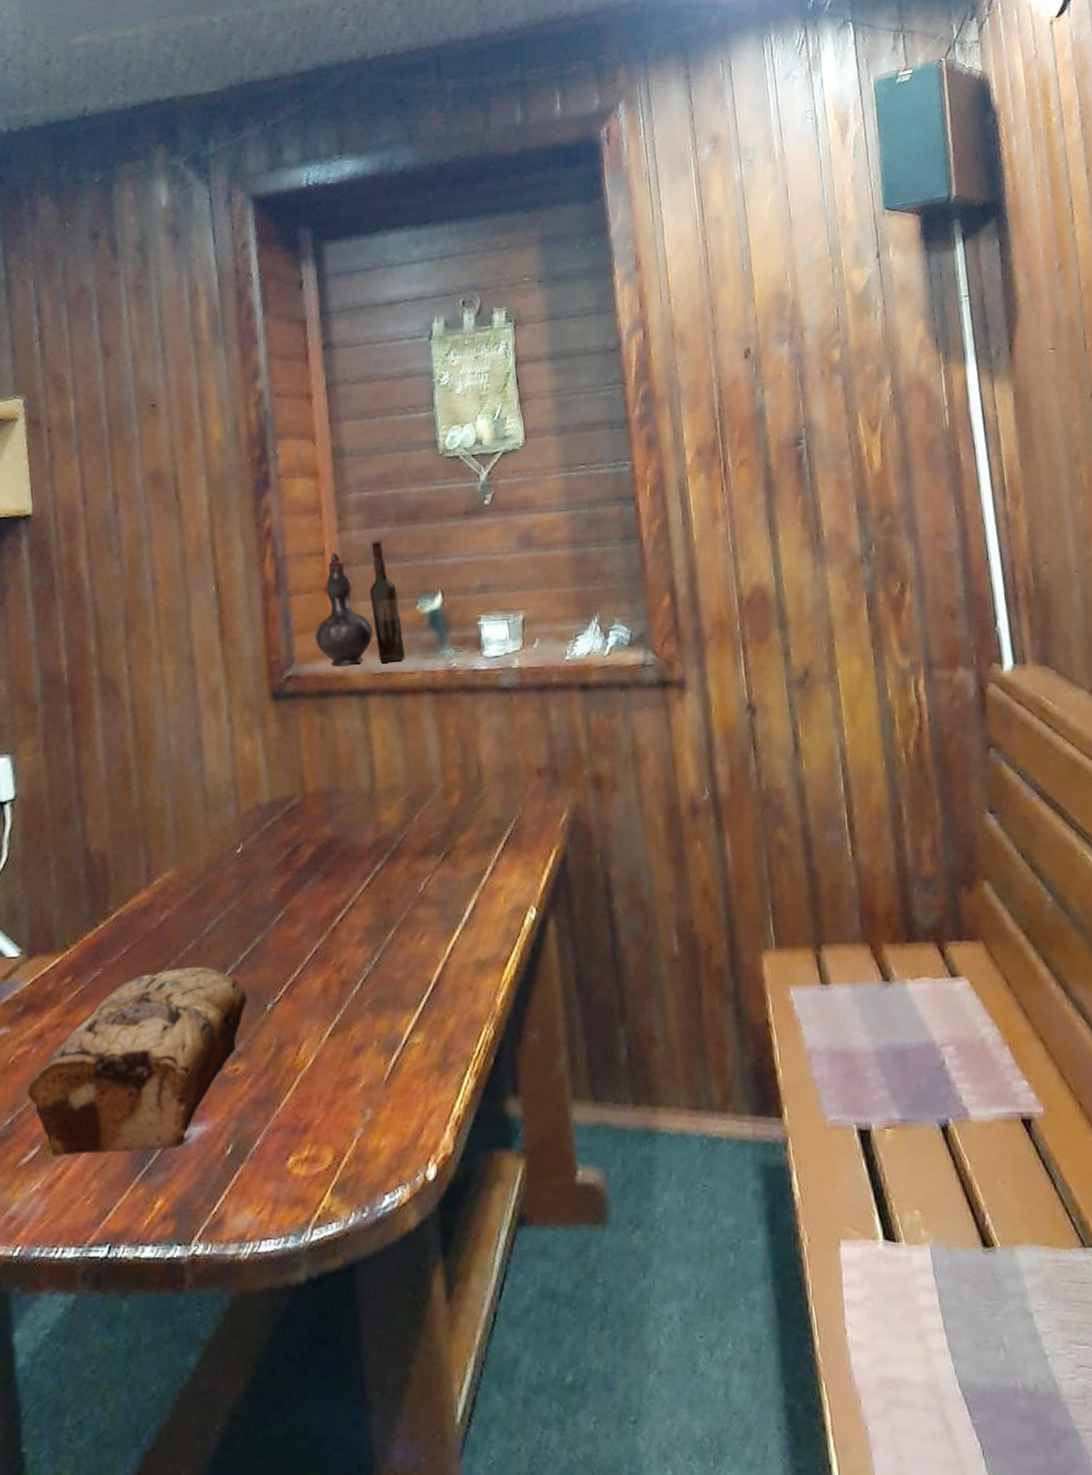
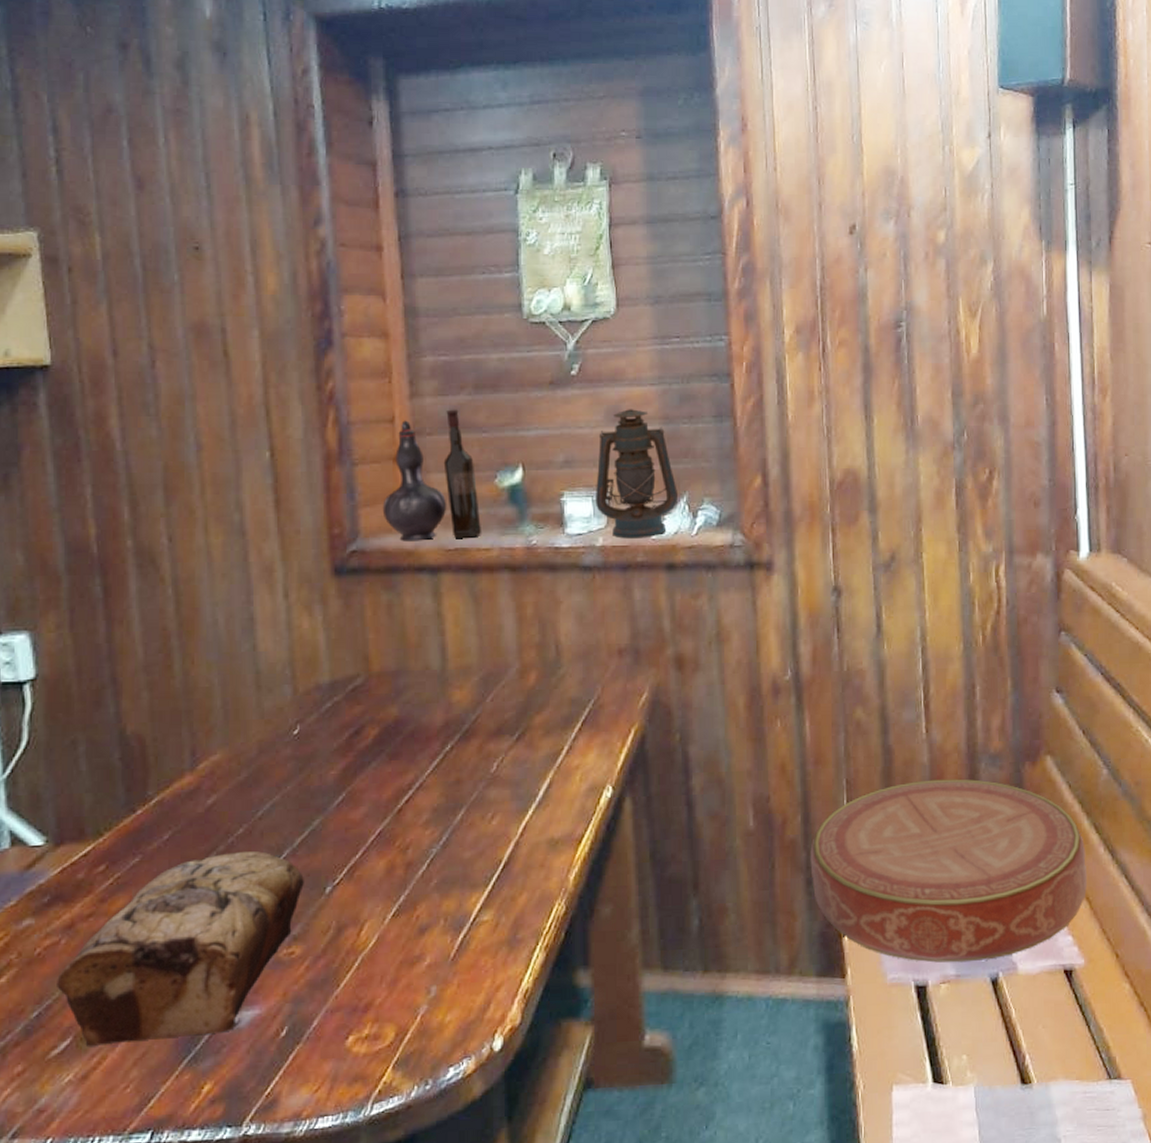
lantern: none [510,534,589,661] -> present [595,409,678,540]
cushion: none [738,905,1040,1106] -> present [810,779,1088,963]

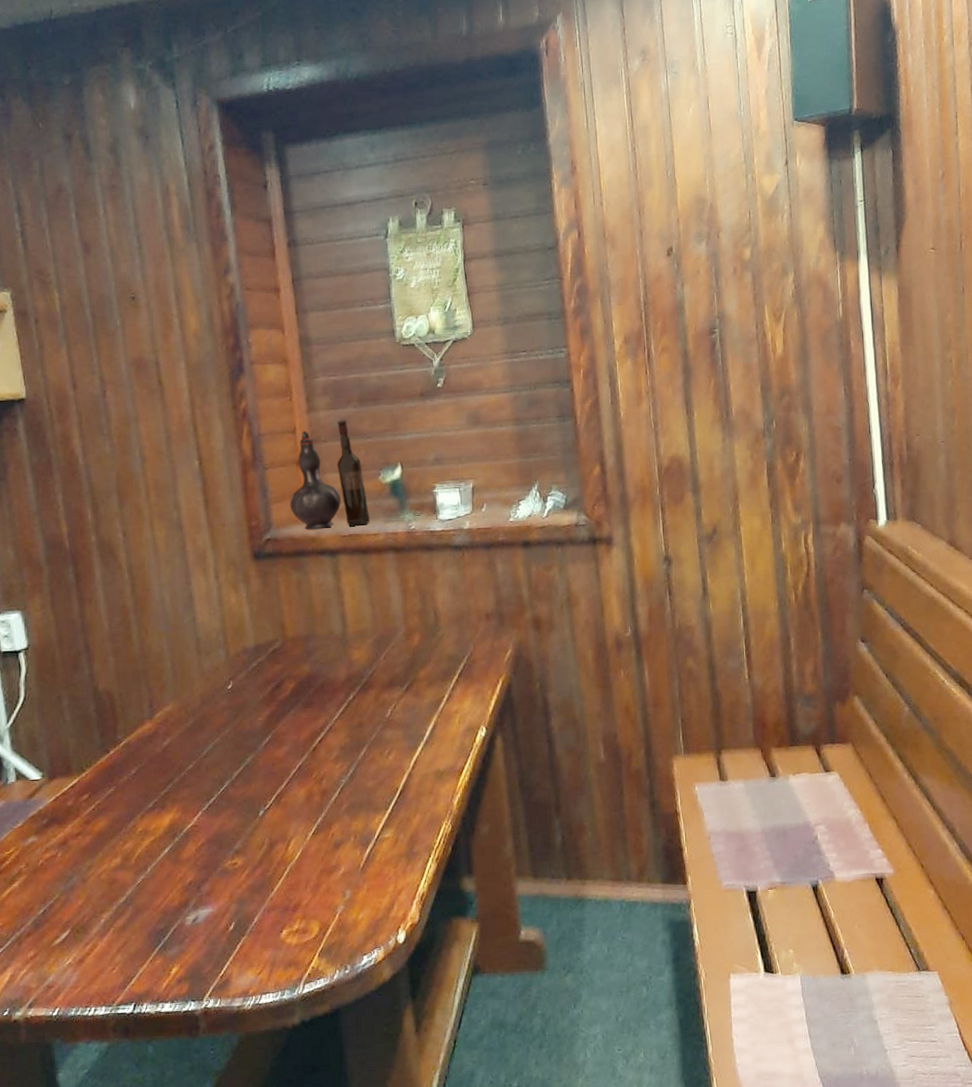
bread loaf: present [57,851,304,1046] -> none [56,783,242,937]
lantern: present [595,409,678,540] -> none [461,413,530,523]
cushion: present [810,779,1088,963] -> none [653,717,894,873]

